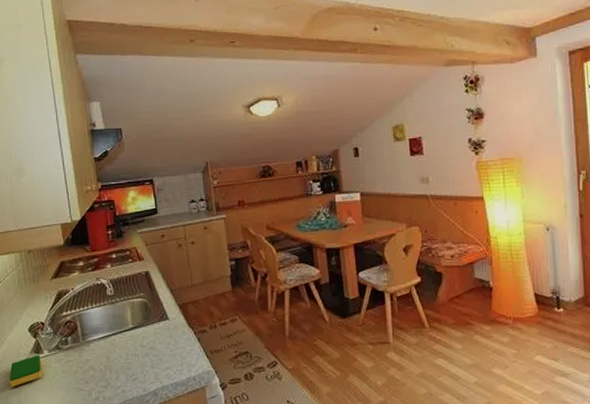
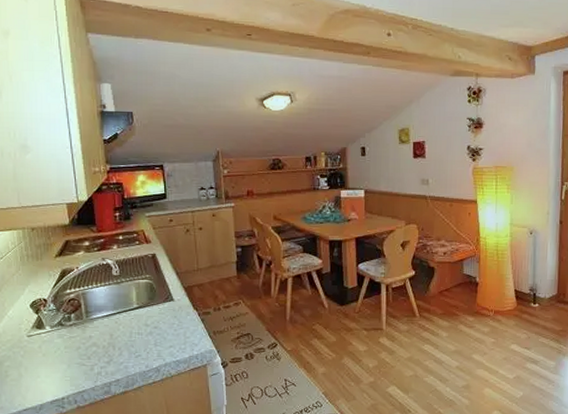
dish sponge: present [9,355,42,387] -> none [9,330,43,361]

